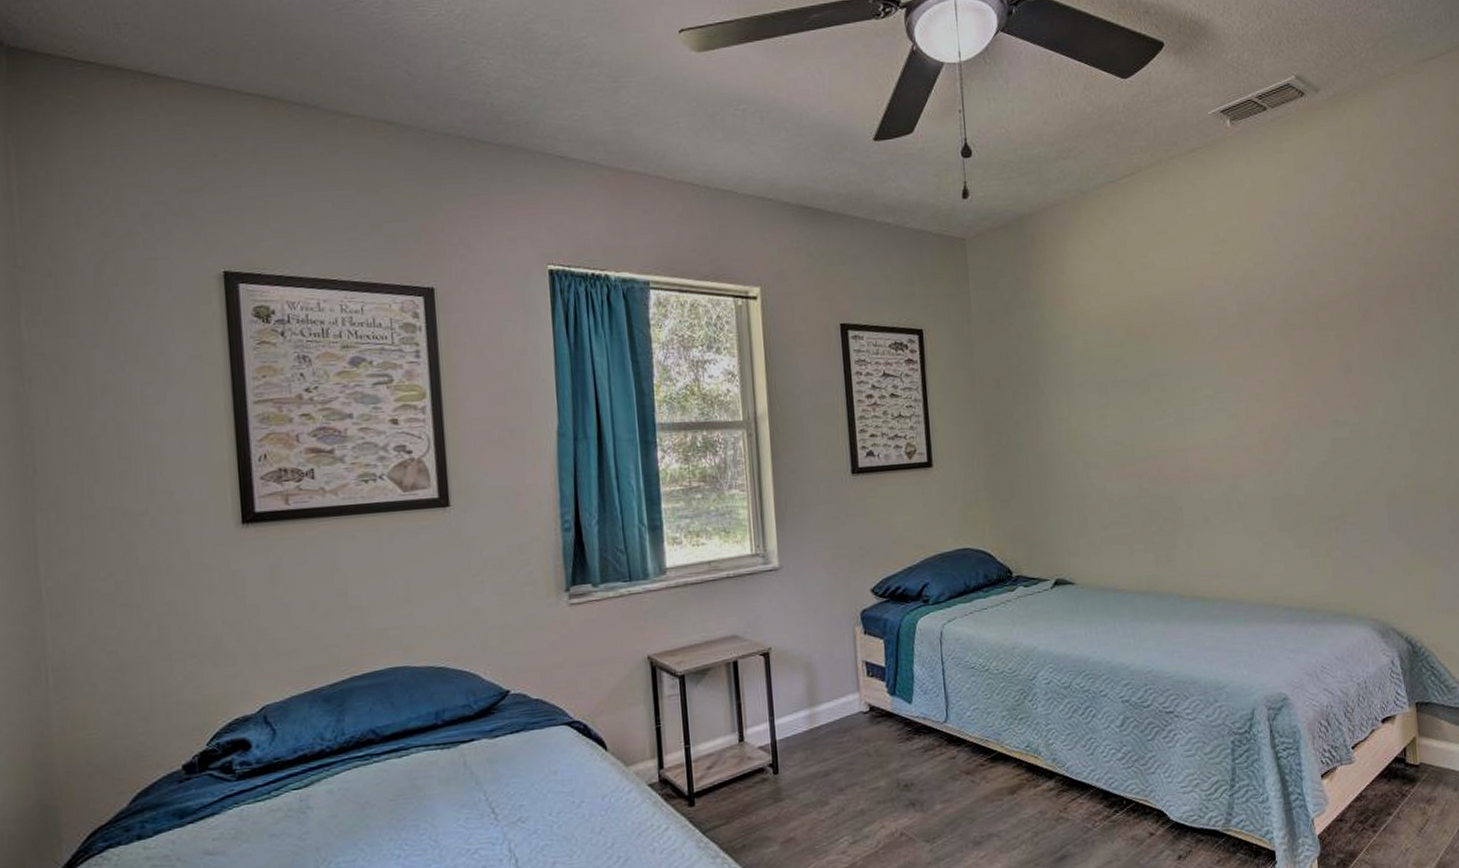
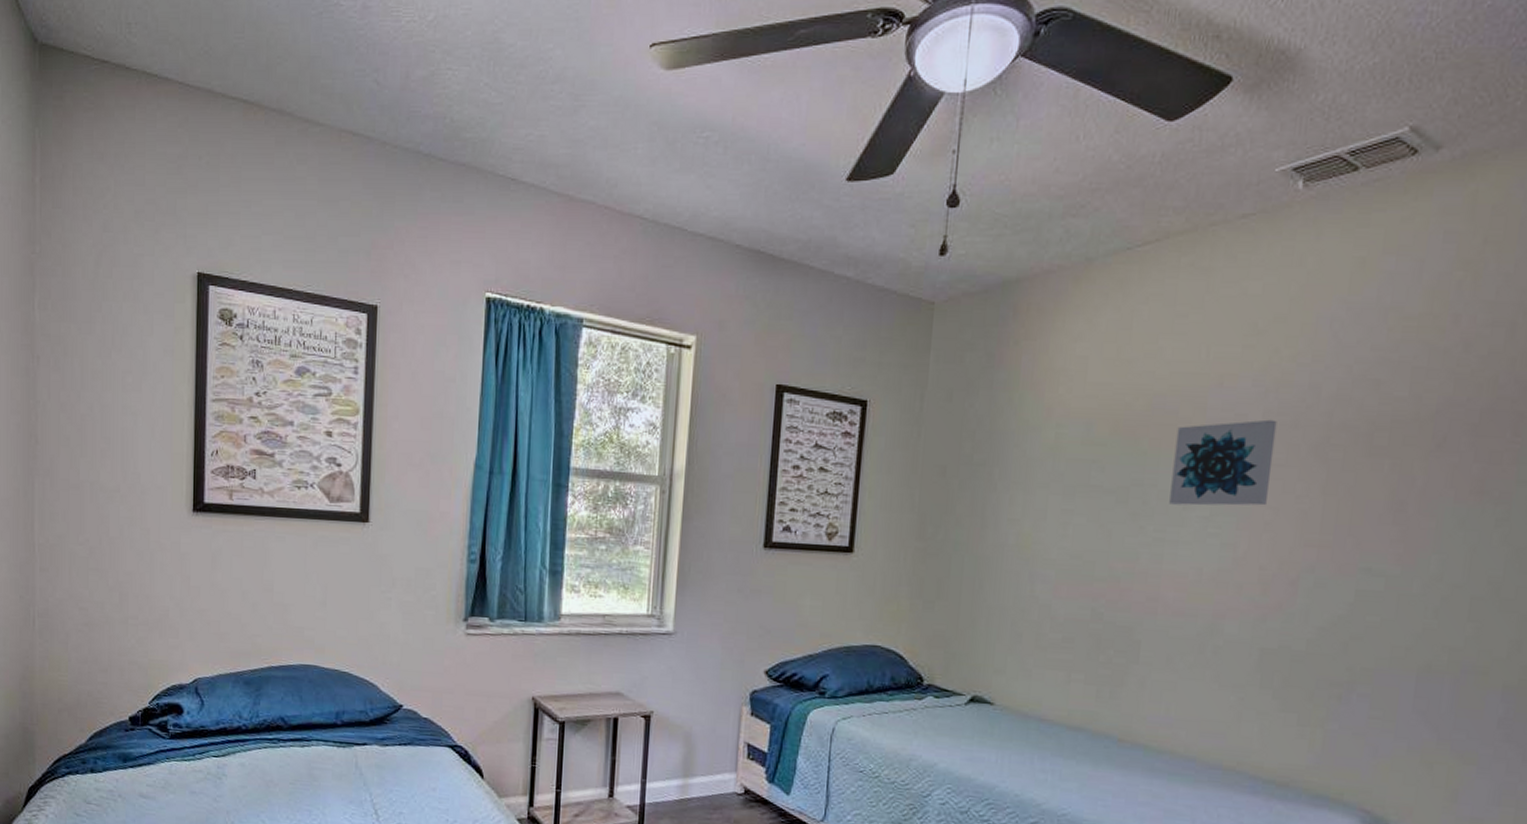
wall art: none [1176,310,1253,389] -> present [1169,419,1277,506]

